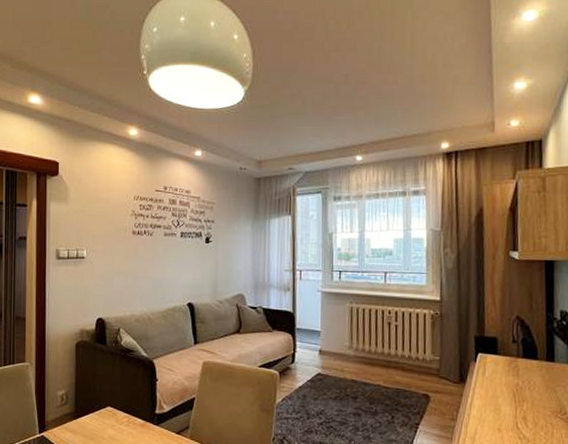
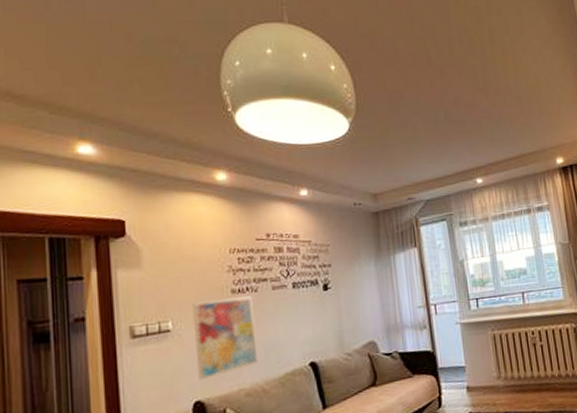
wall art: none [101,237,148,302] -> present [192,296,258,381]

